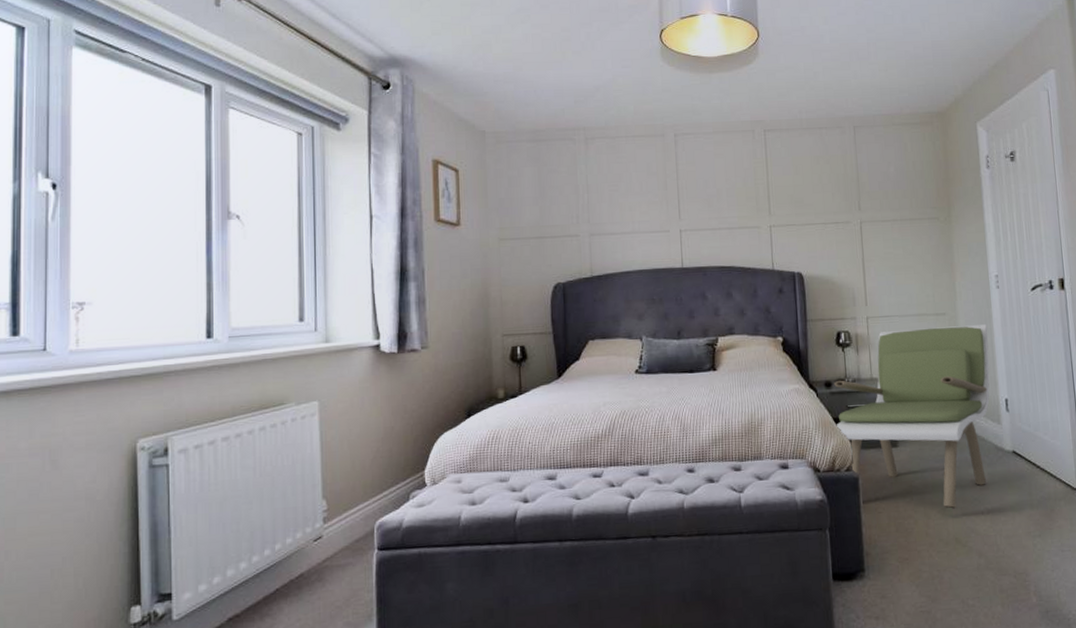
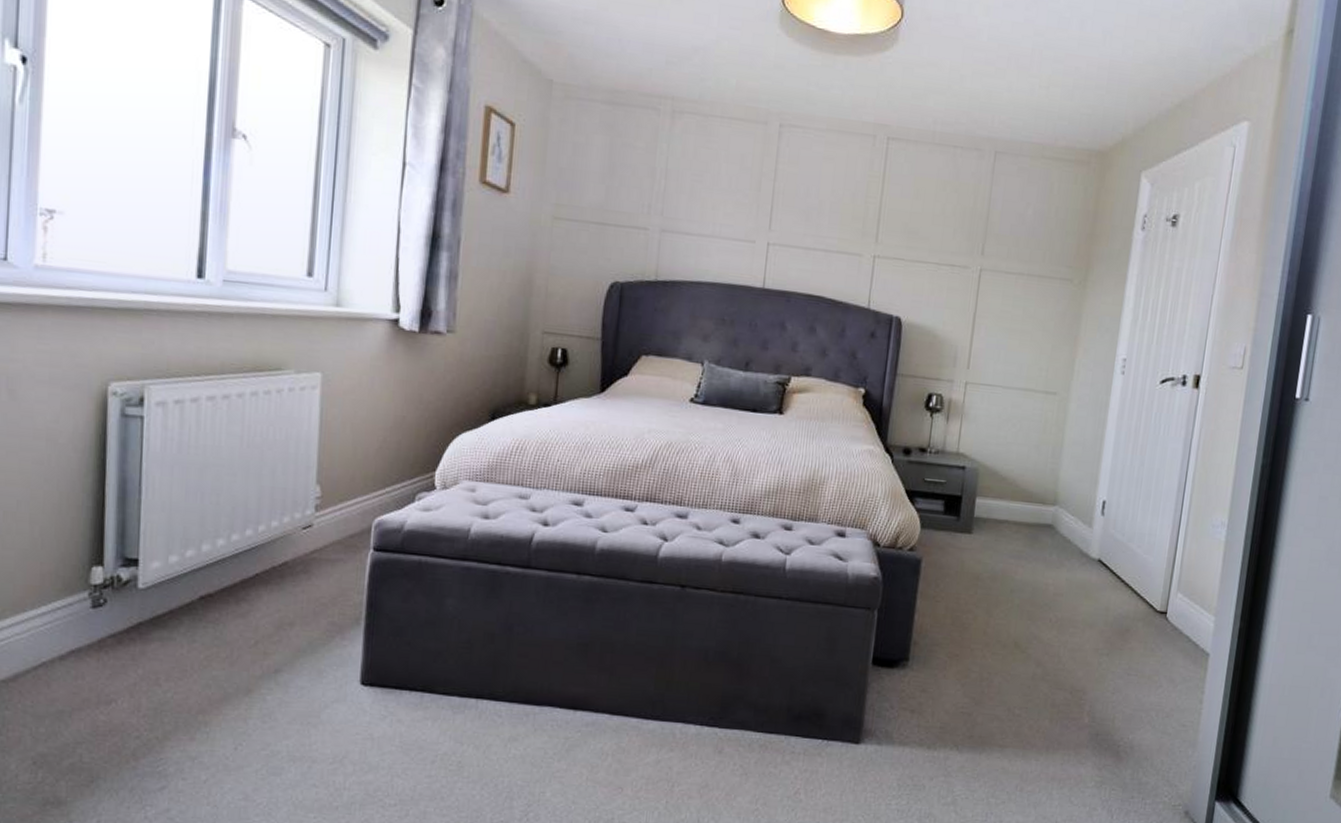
armchair: present [834,324,990,509] -> none [906,402,1100,611]

